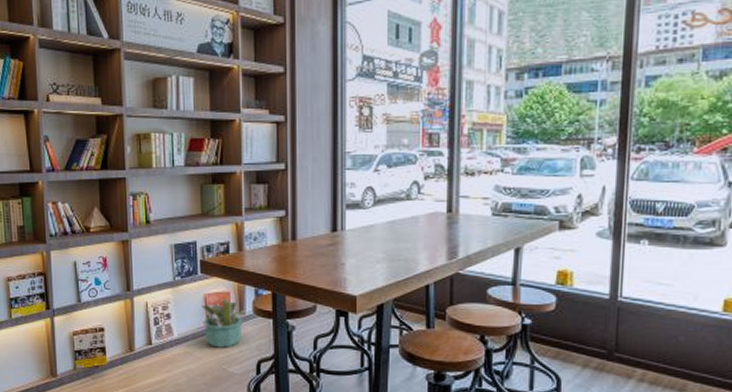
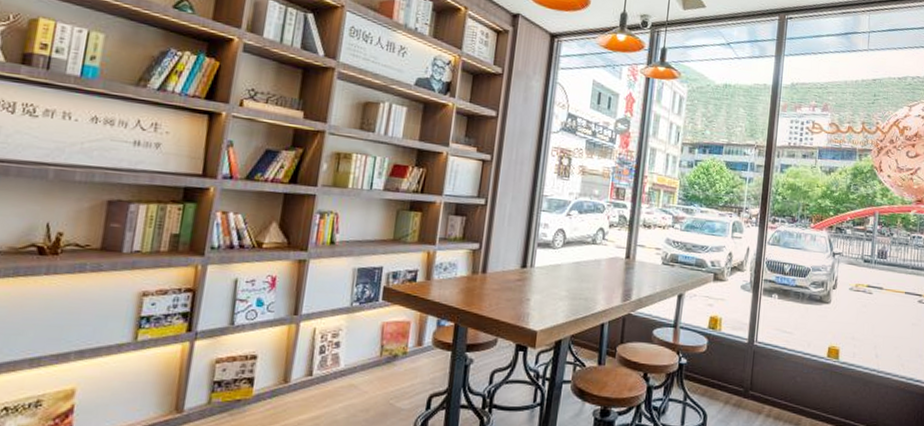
decorative plant: present [201,298,245,348] -> none [373,328,424,381]

